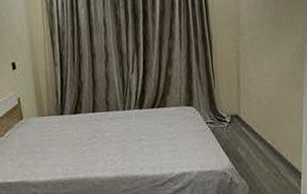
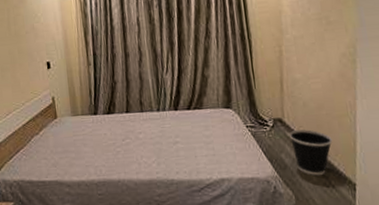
wastebasket: none [245,124,282,167] -> present [290,129,333,176]

